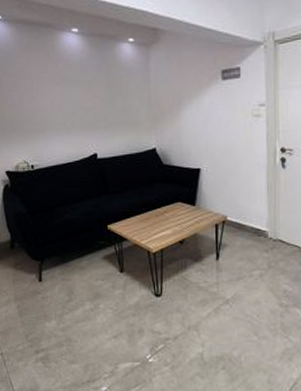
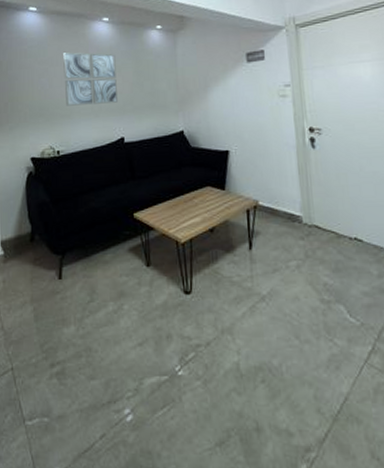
wall art: none [32,65,91,121] -> present [63,52,119,106]

